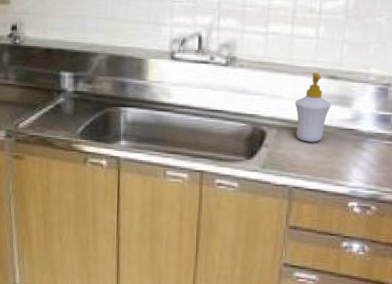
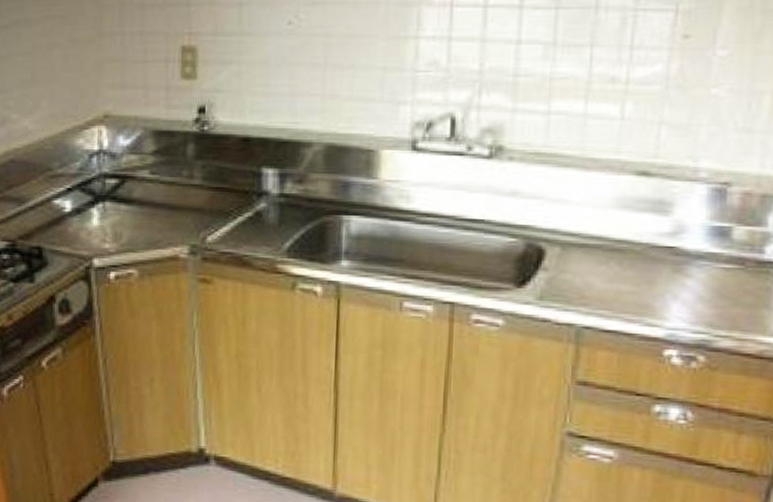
soap bottle: present [295,72,331,142] -> none [587,167,641,265]

